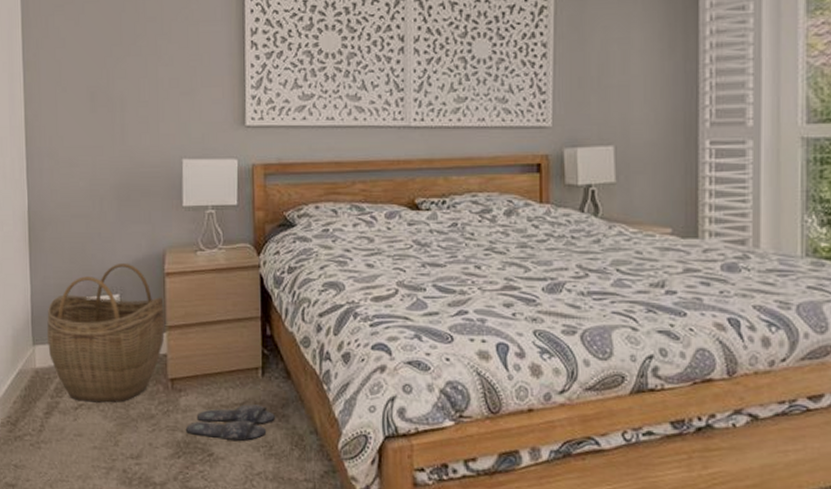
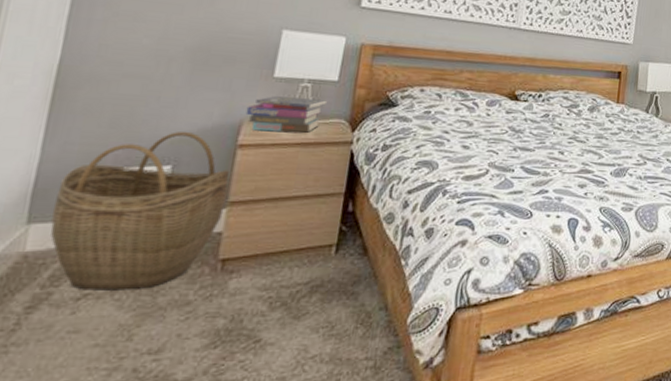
books: none [166,224,232,260] -> present [245,95,328,133]
slippers: present [186,404,275,441] -> none [231,283,343,323]

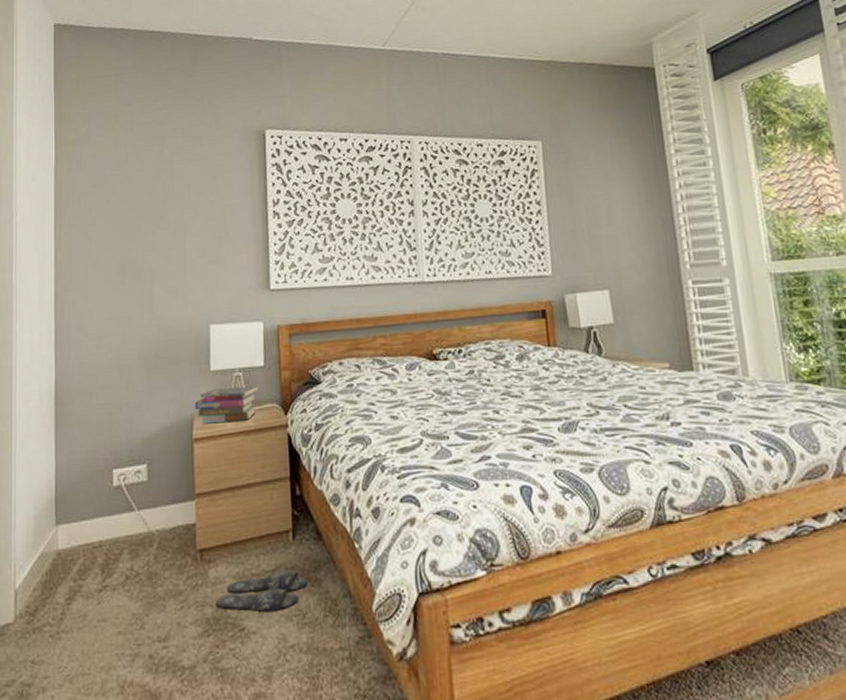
woven basket: present [50,132,230,290] -> none [70,432,194,583]
slippers: none [231,283,343,323] -> present [216,570,307,612]

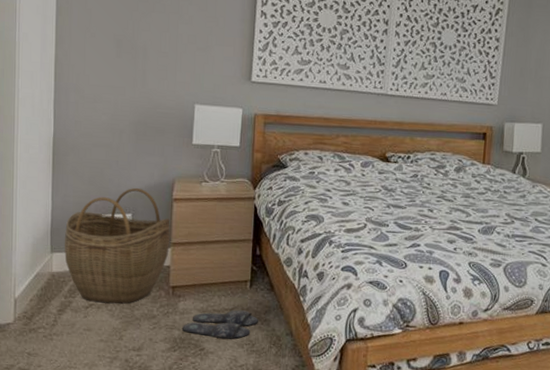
woven basket: none [70,432,194,583] -> present [64,188,171,304]
books: present [194,386,259,424] -> none [176,159,233,190]

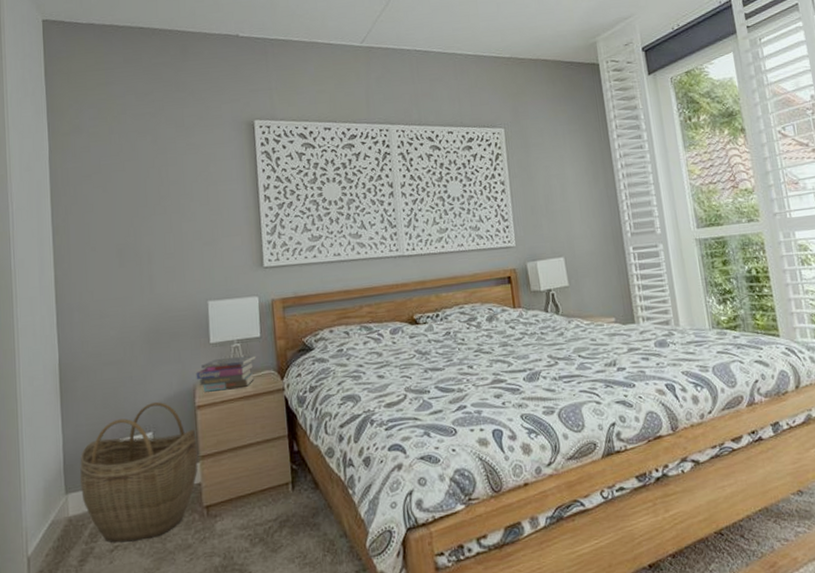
books: none [176,159,233,190] -> present [196,355,257,393]
slippers: present [182,310,258,339] -> none [223,518,307,558]

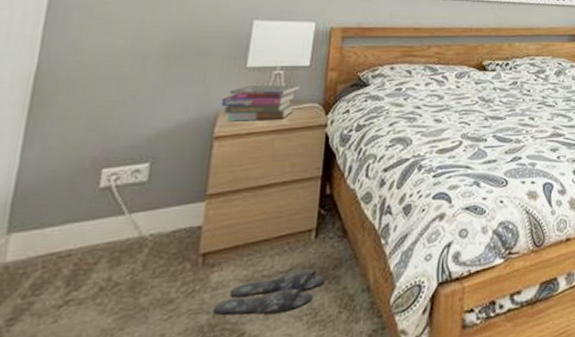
woven basket: present [79,402,199,543] -> none [31,128,208,297]
slippers: none [223,518,307,558] -> present [214,269,325,315]

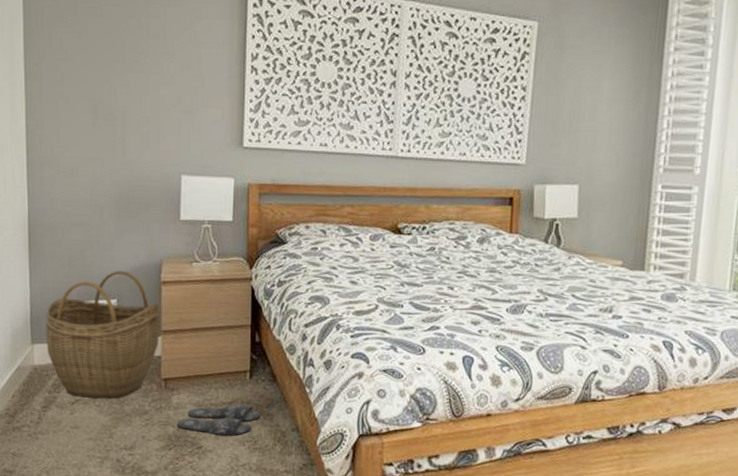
woven basket: none [31,128,208,297] -> present [45,271,161,399]
books: present [220,84,301,122] -> none [163,236,227,270]

